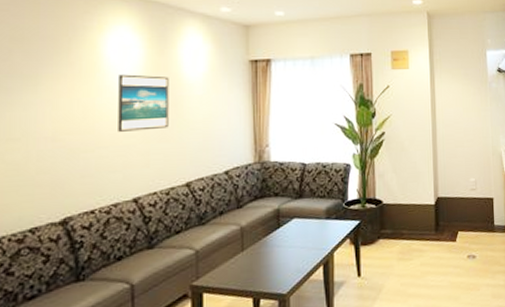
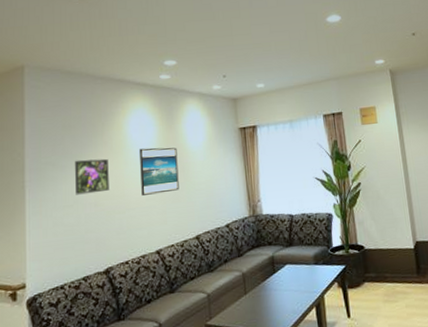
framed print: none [25,82,75,126] -> present [75,158,109,195]

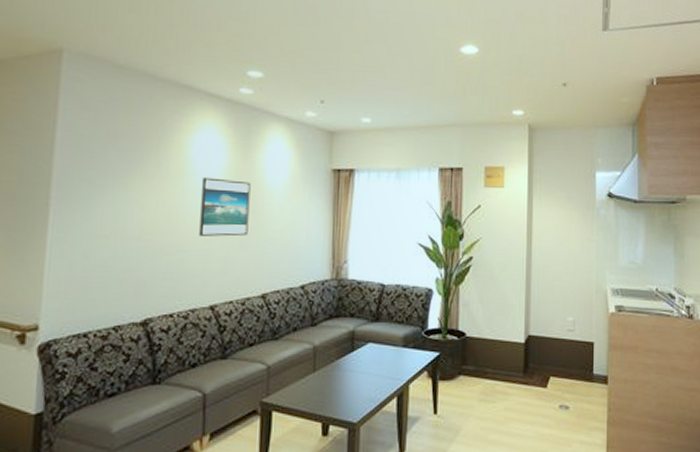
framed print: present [75,158,109,195] -> none [115,180,161,225]

